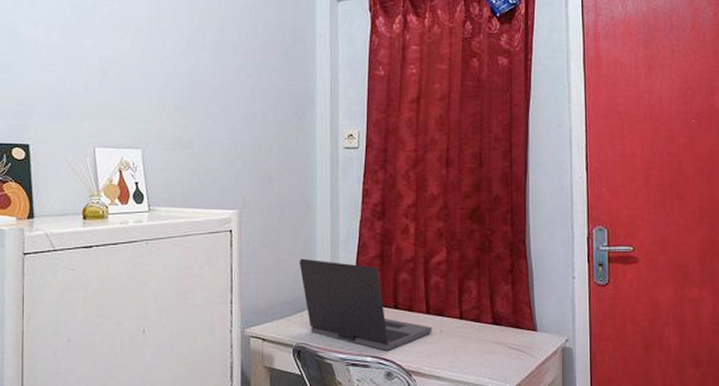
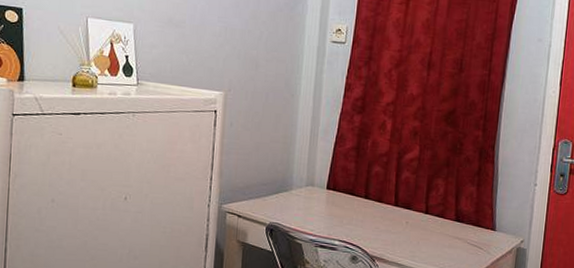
laptop: present [299,258,432,351] -> none [278,143,399,236]

